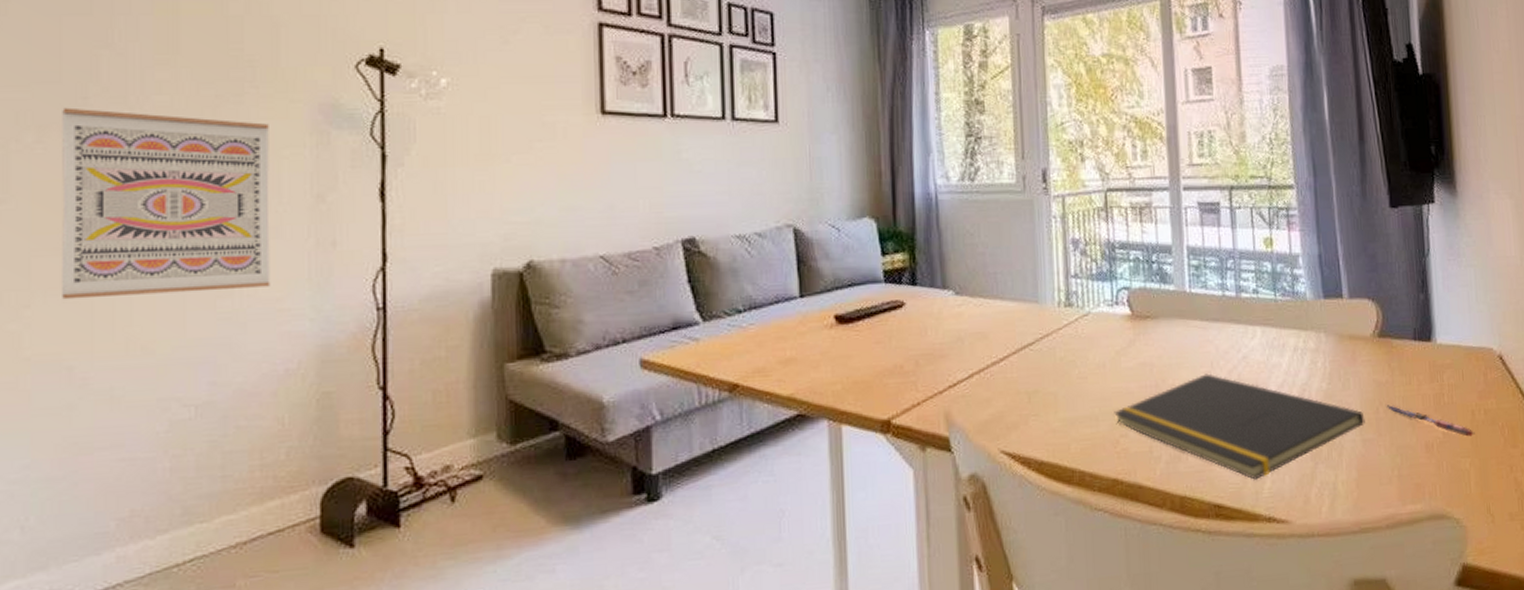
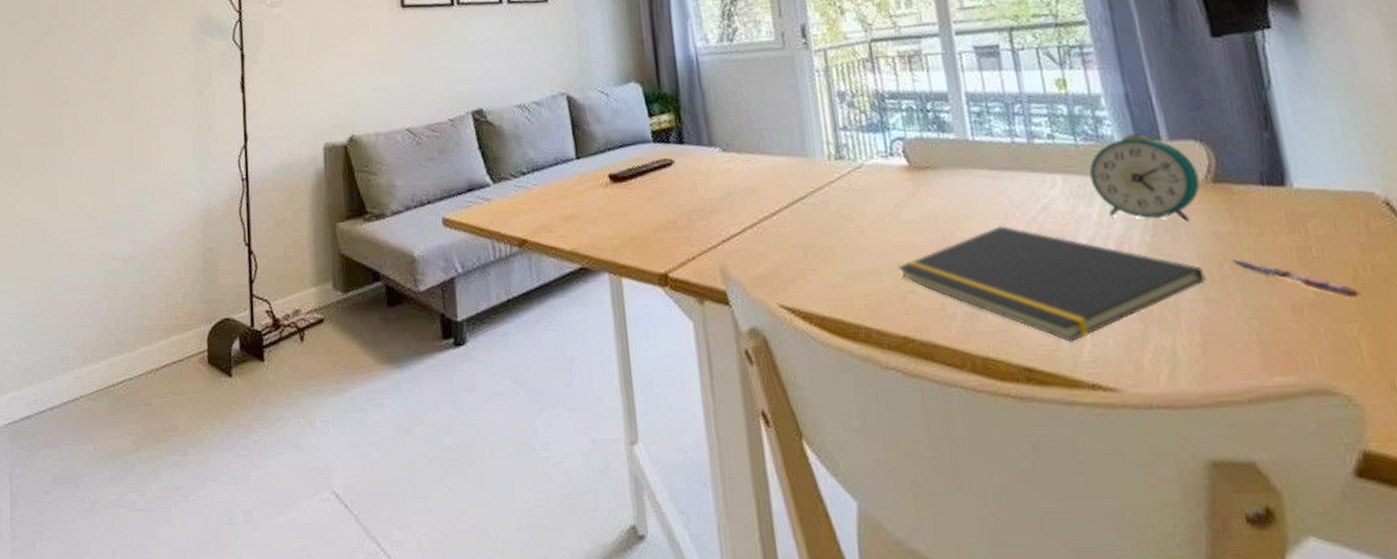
wall art: present [60,107,271,300] -> none [37,35,169,179]
alarm clock: none [1283,291,1369,372] -> present [1089,133,1200,222]

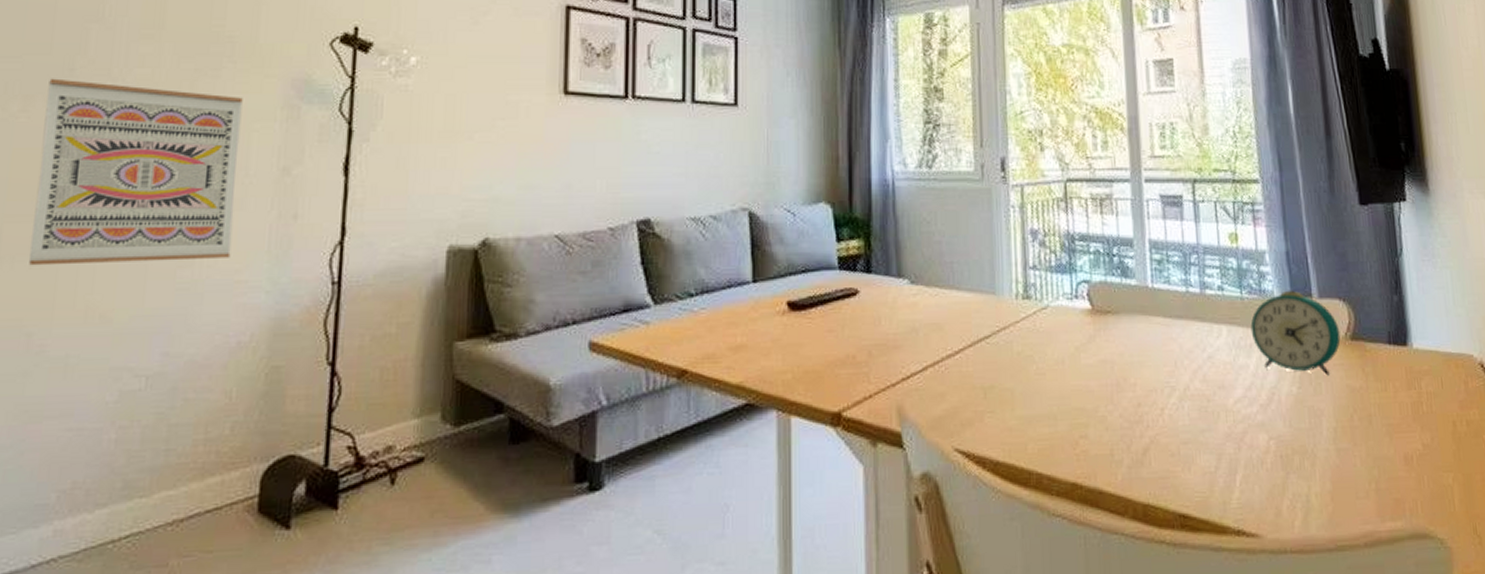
wall art: none [37,35,169,179] -> present [28,78,243,266]
notepad: present [898,225,1206,342] -> none [1073,373,1339,489]
pen: present [1232,260,1359,298] -> none [1361,412,1456,450]

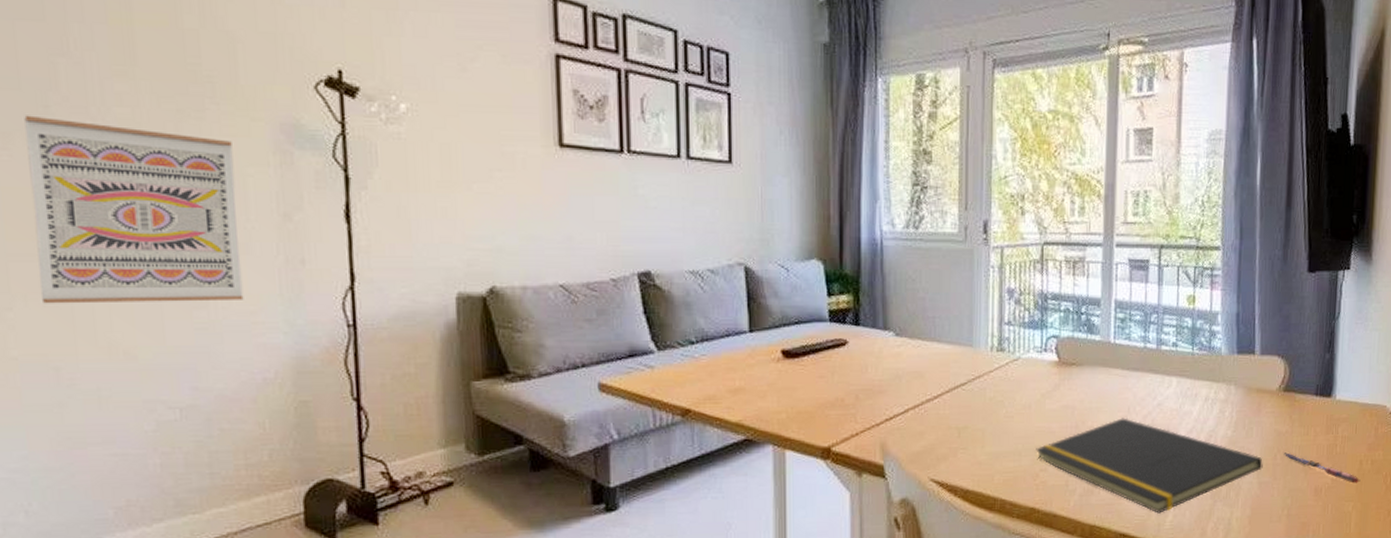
notepad: none [1073,373,1339,489] -> present [1036,418,1263,514]
alarm clock: present [1250,290,1341,376] -> none [1197,347,1275,422]
pen: none [1361,412,1456,450] -> present [1283,452,1360,484]

